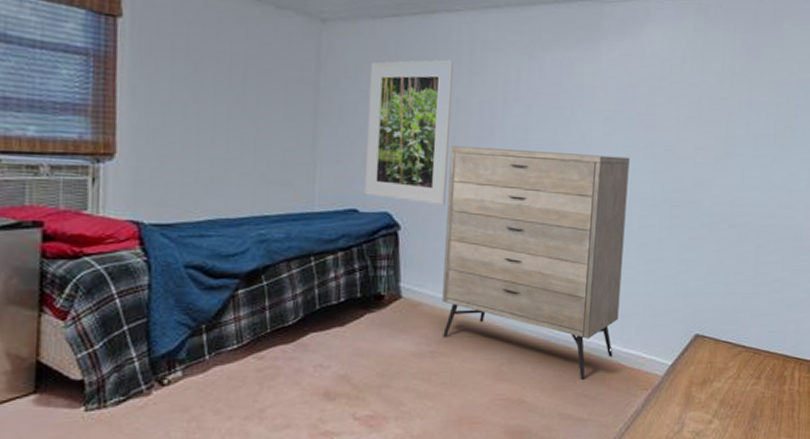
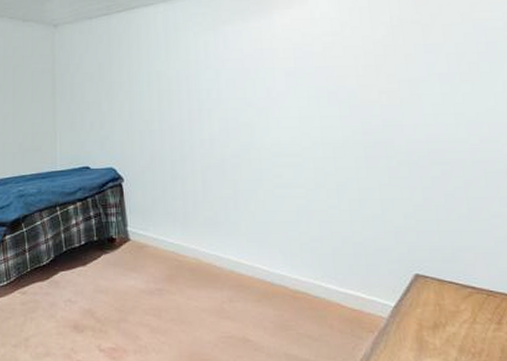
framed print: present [363,59,453,206] -> none [91,42,159,160]
dresser: present [442,146,630,380] -> none [158,106,331,320]

